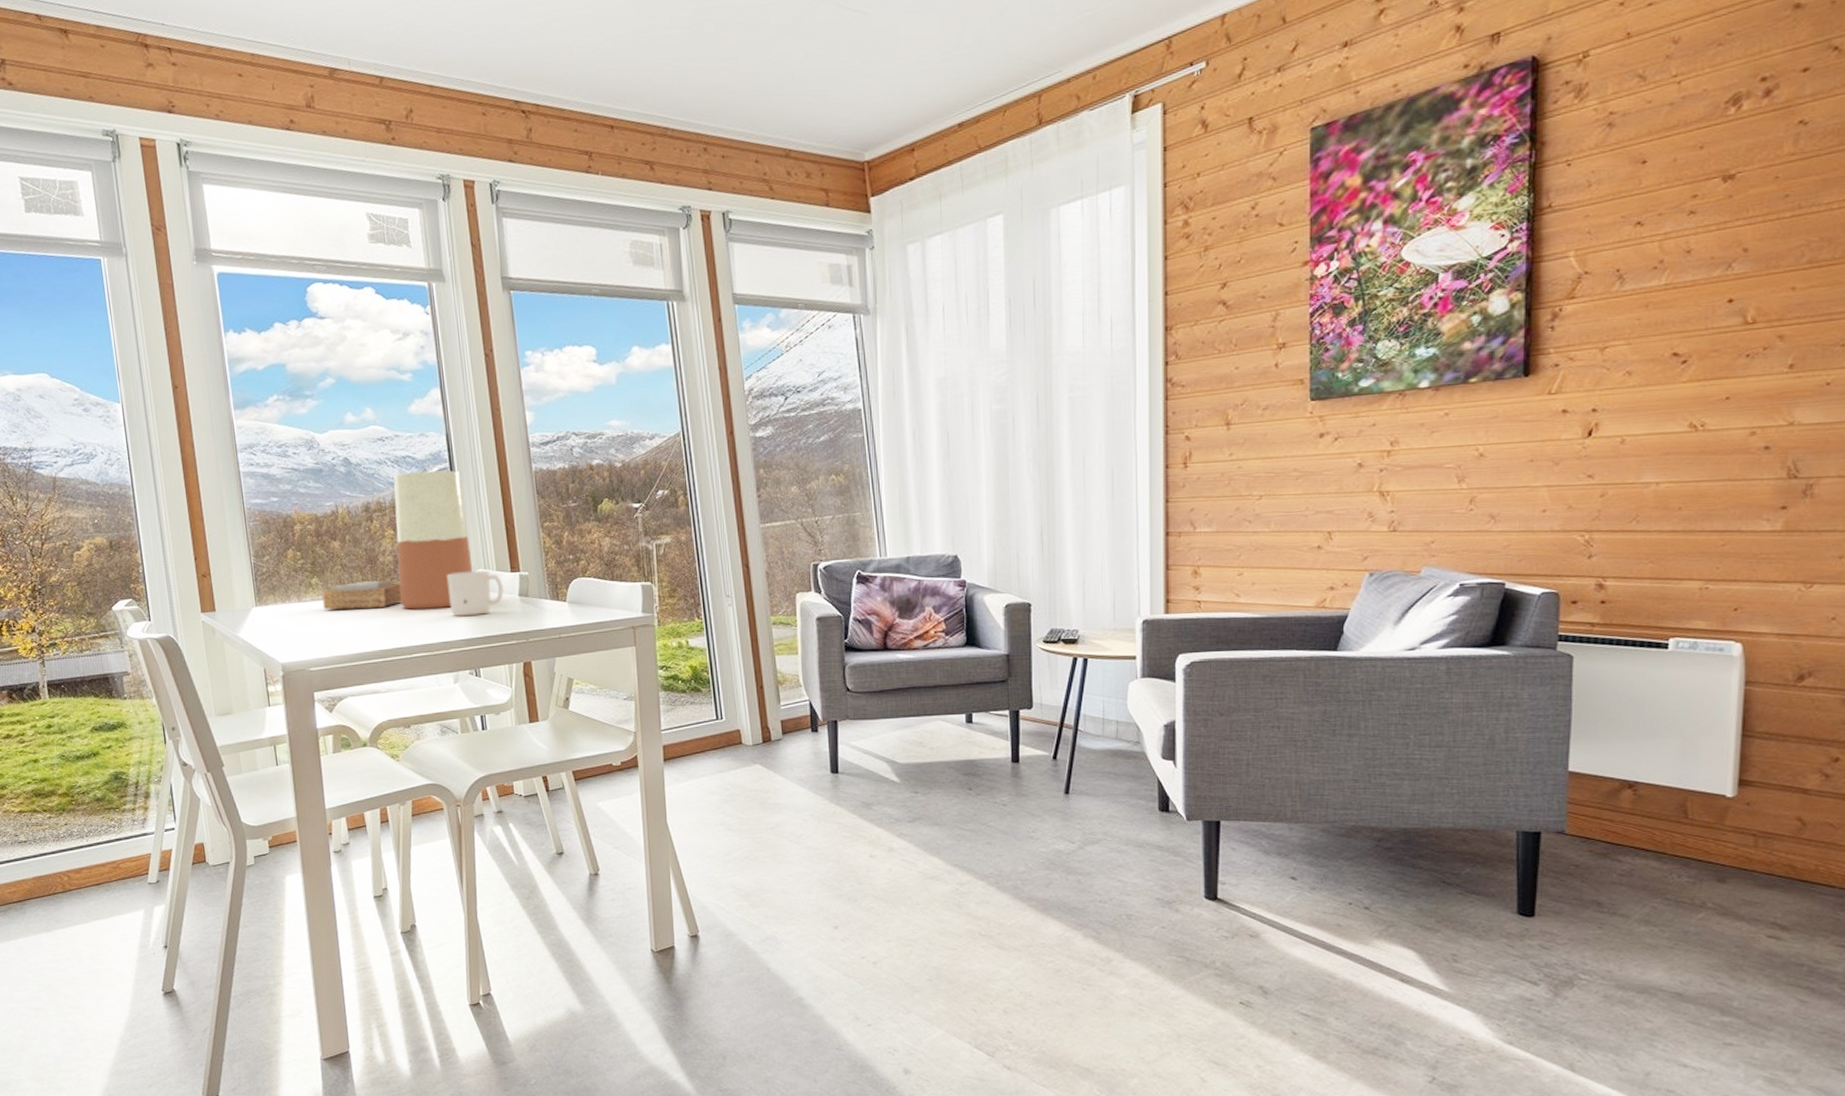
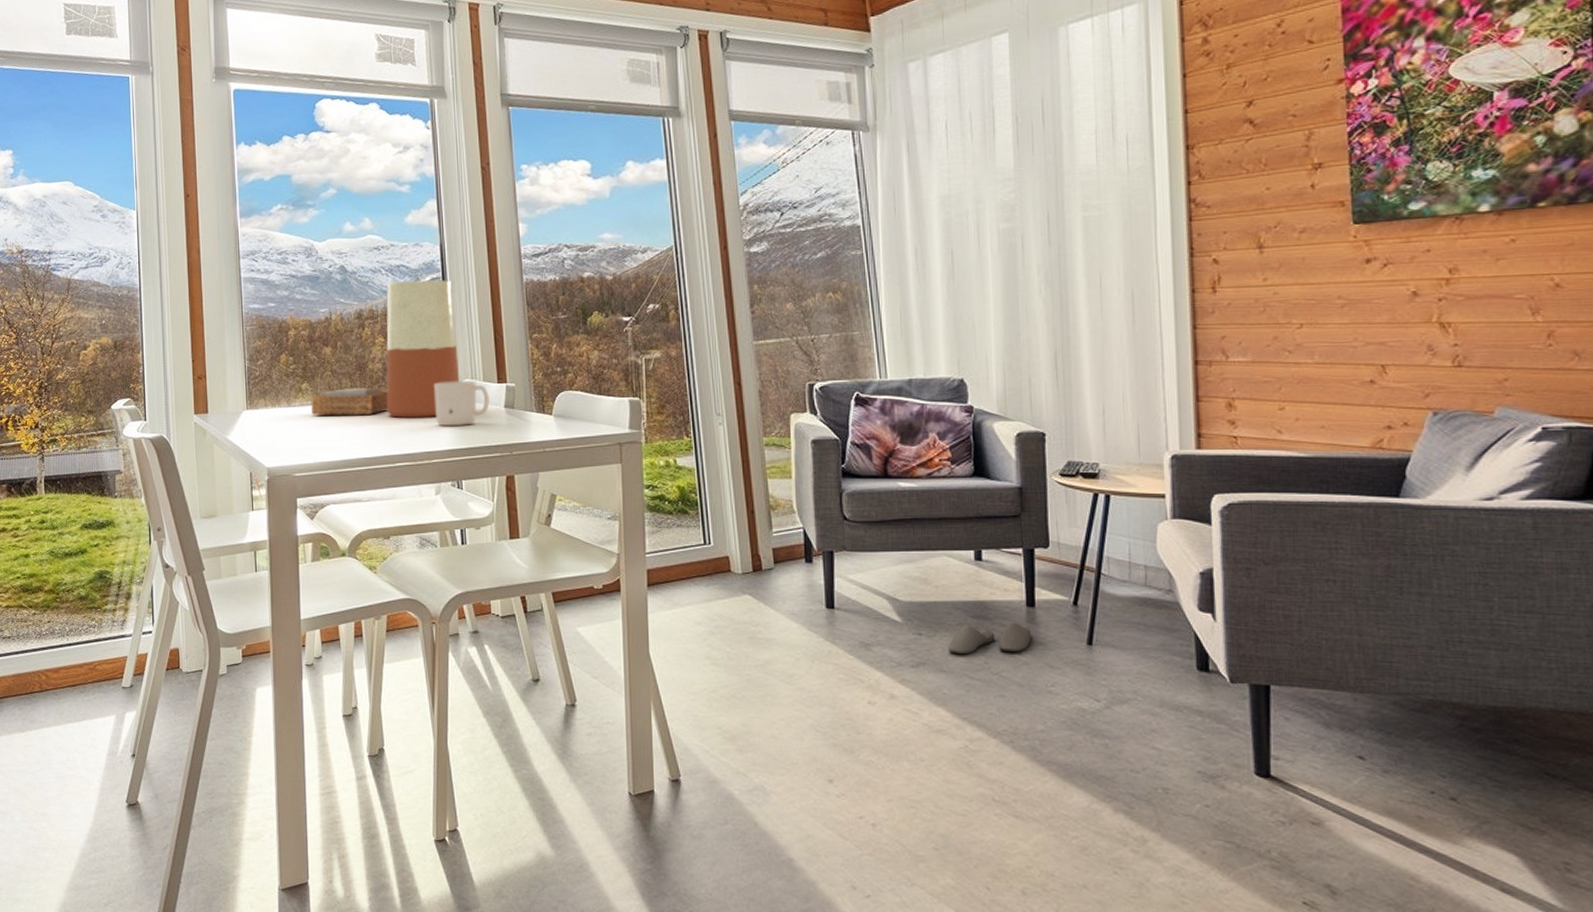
slippers: none [941,777,1016,809] -> present [947,622,1032,655]

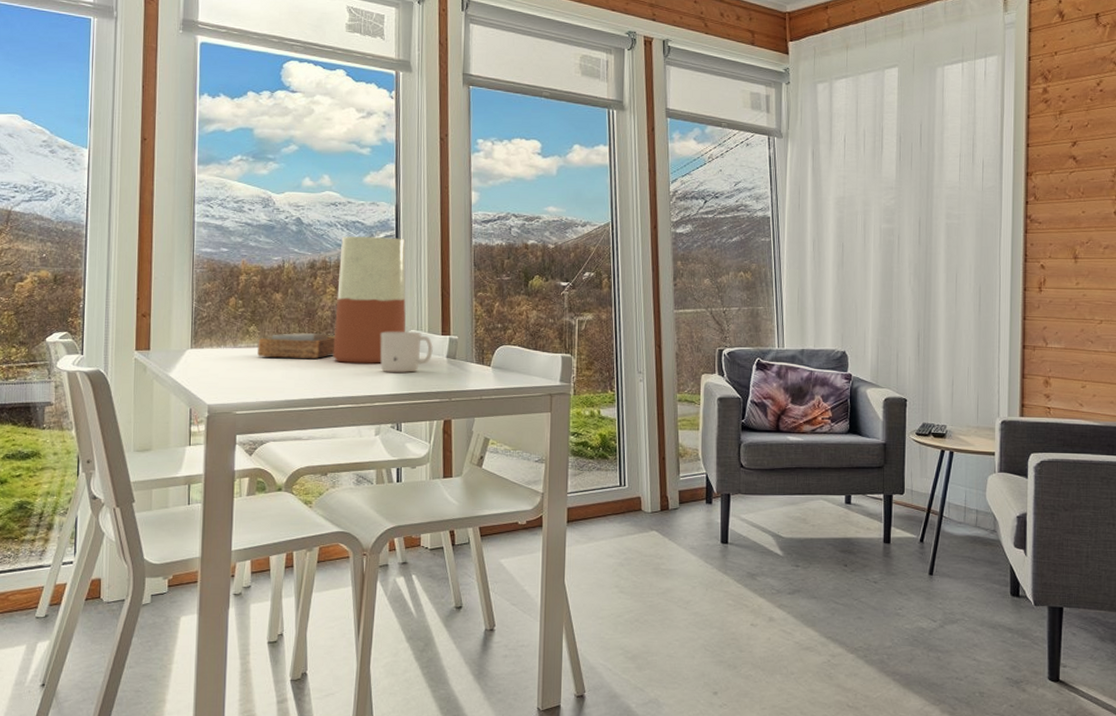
slippers: present [947,622,1032,655] -> none [819,556,887,583]

